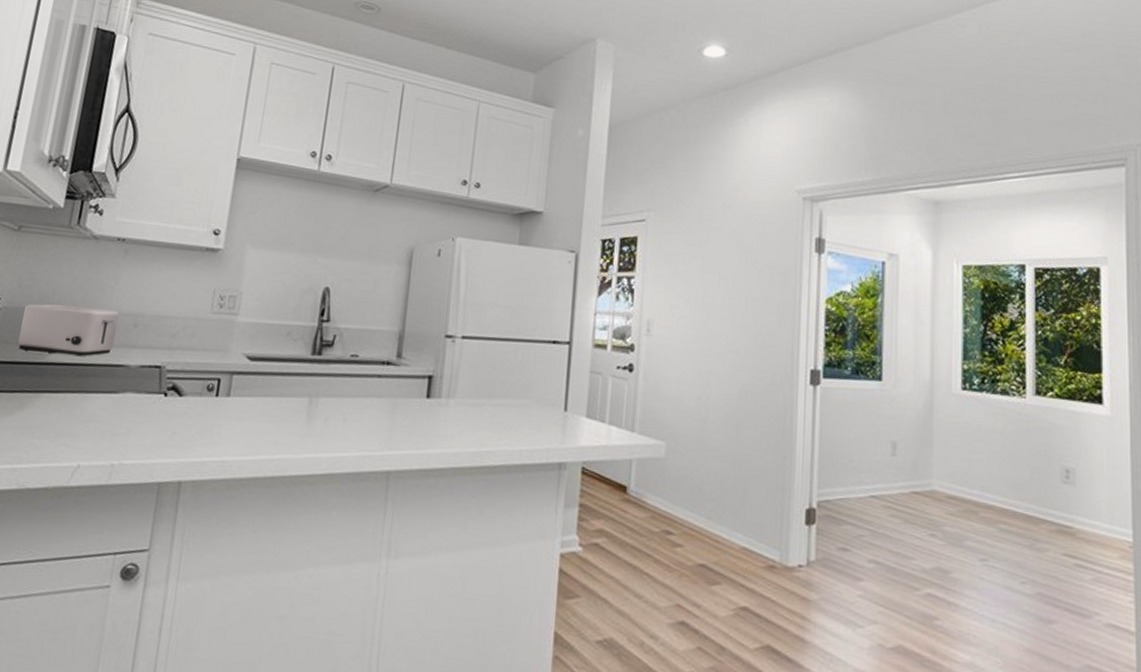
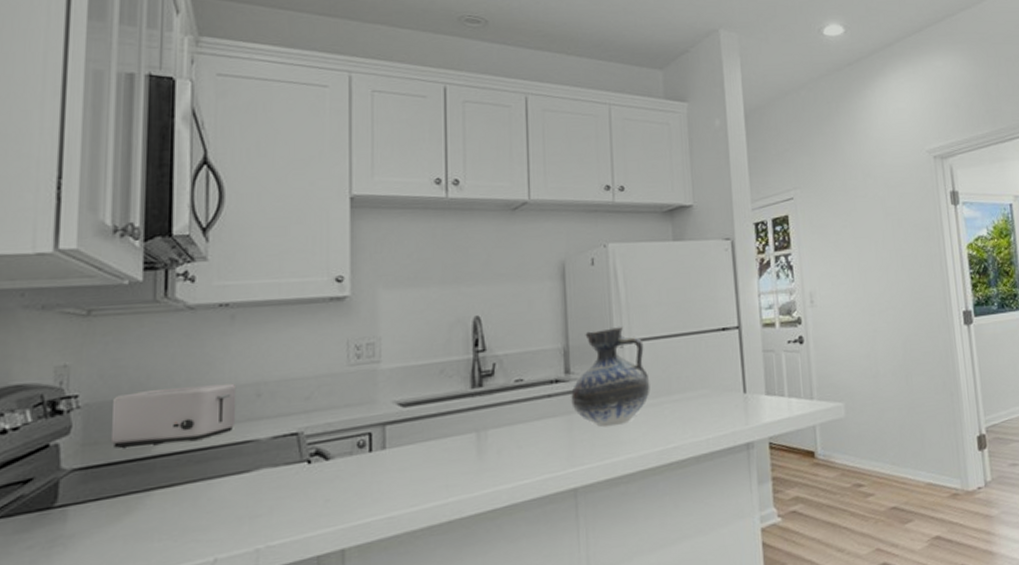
ceramic jug: none [398,320,475,419] -> present [571,326,650,428]

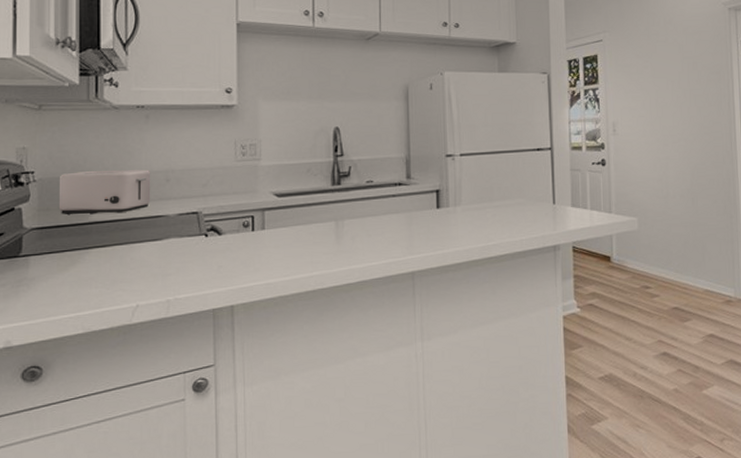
ceramic jug: present [571,326,650,428] -> none [411,141,476,225]

